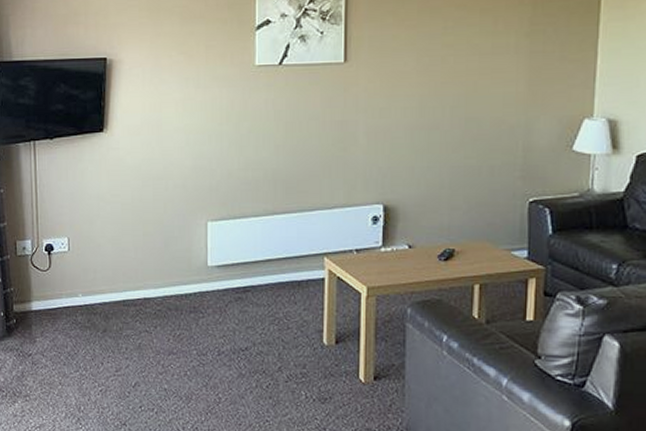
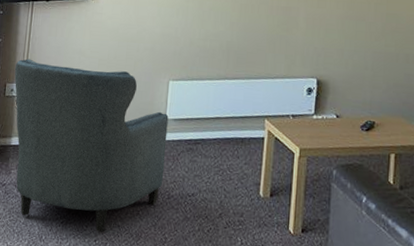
armchair: none [23,210,211,397] -> present [14,58,169,232]

